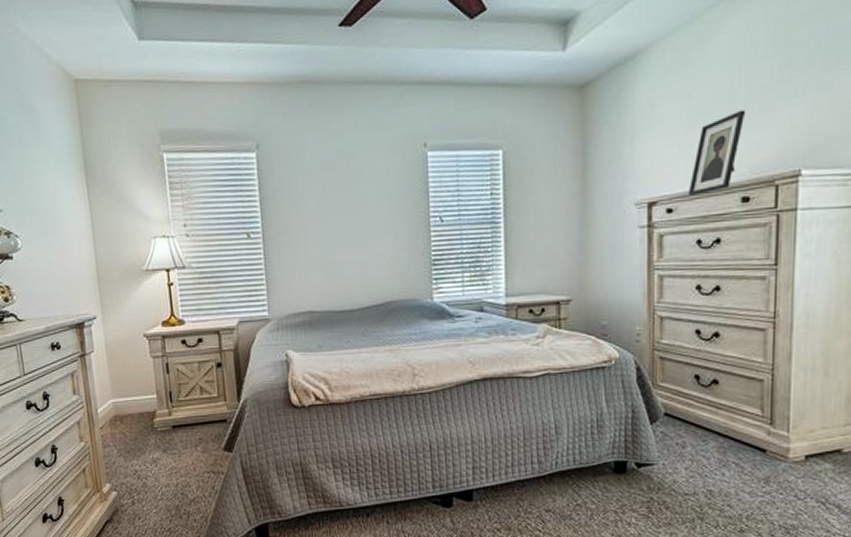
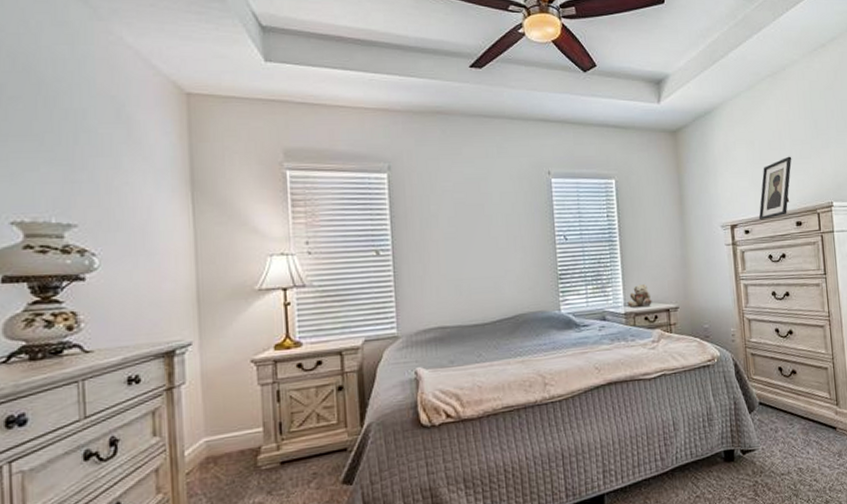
teddy bear: none [510,272,539,300] -> present [627,283,652,309]

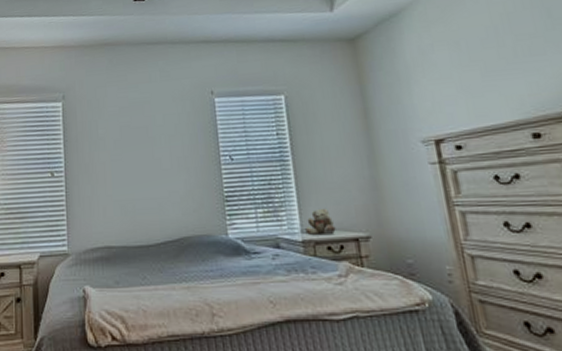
picture frame: present [758,156,792,221] -> none [474,54,520,133]

